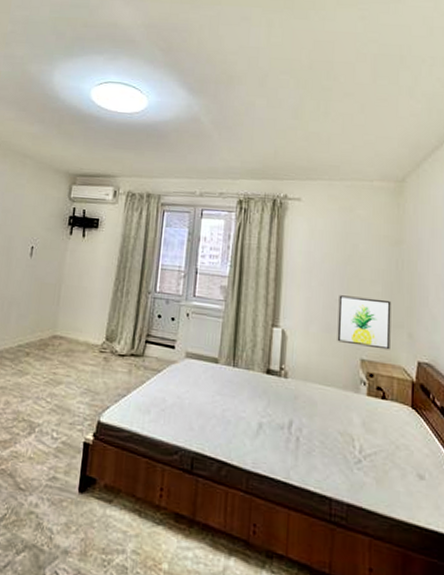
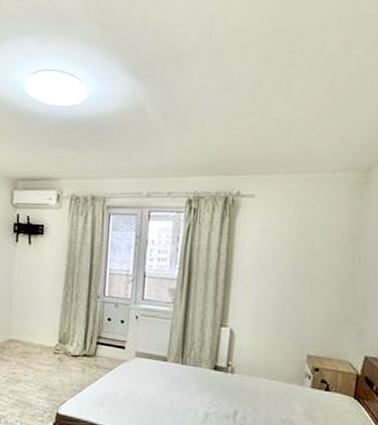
wall art: present [337,295,392,350] -> none [285,294,344,346]

